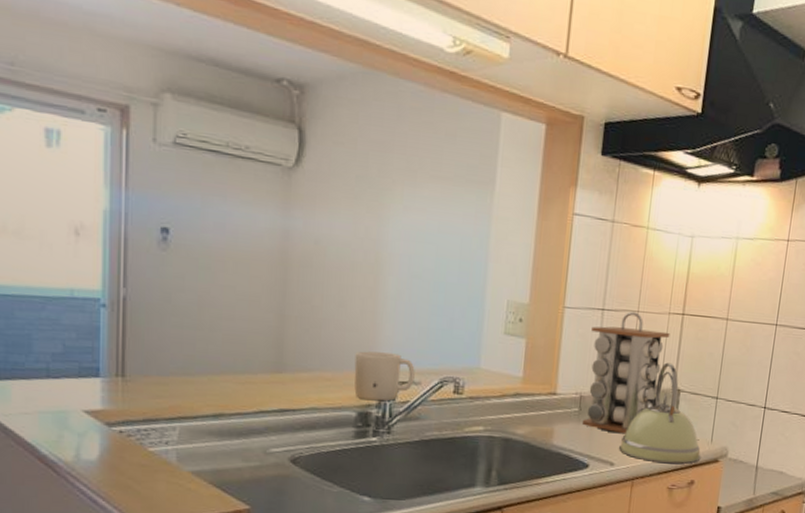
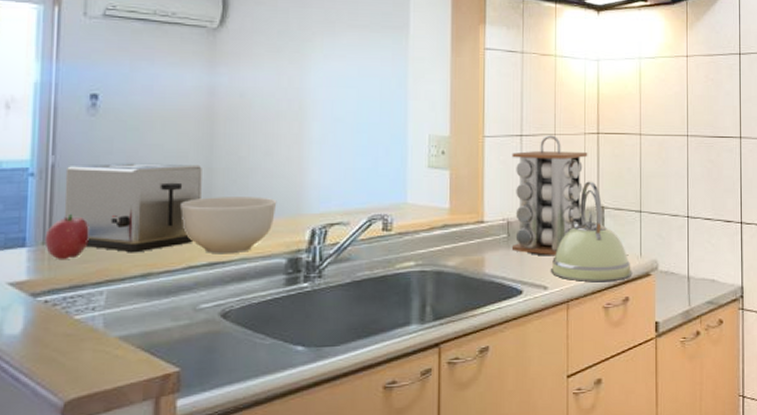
fruit: none [118,348,162,394] -> present [44,213,89,261]
toaster: none [136,300,275,393] -> present [64,163,202,253]
bowl: none [251,344,349,402] -> present [179,197,277,254]
mug: present [354,351,415,402] -> none [282,196,343,246]

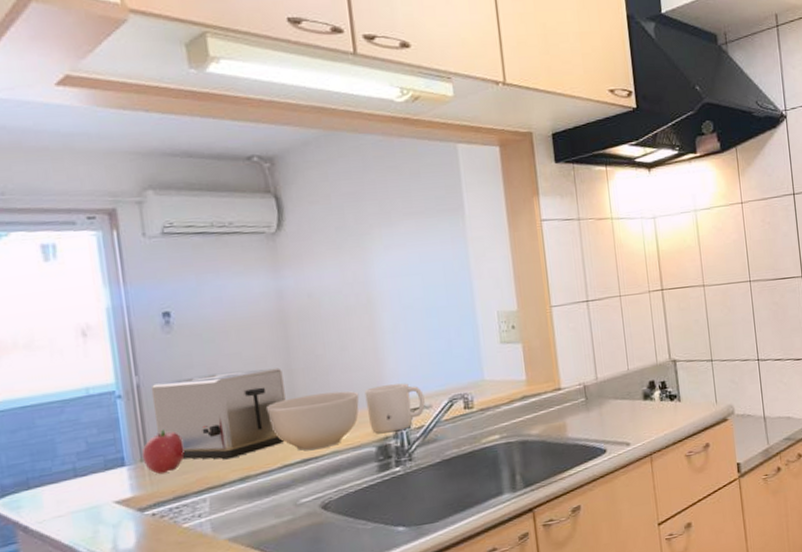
mug: none [282,196,343,246] -> present [364,383,425,434]
spice rack: present [511,135,588,256] -> none [580,297,655,415]
kettle: present [551,181,633,282] -> none [631,337,710,434]

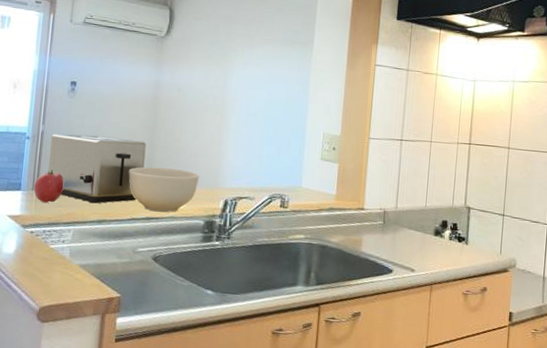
mug: present [364,383,425,434] -> none [203,172,250,213]

